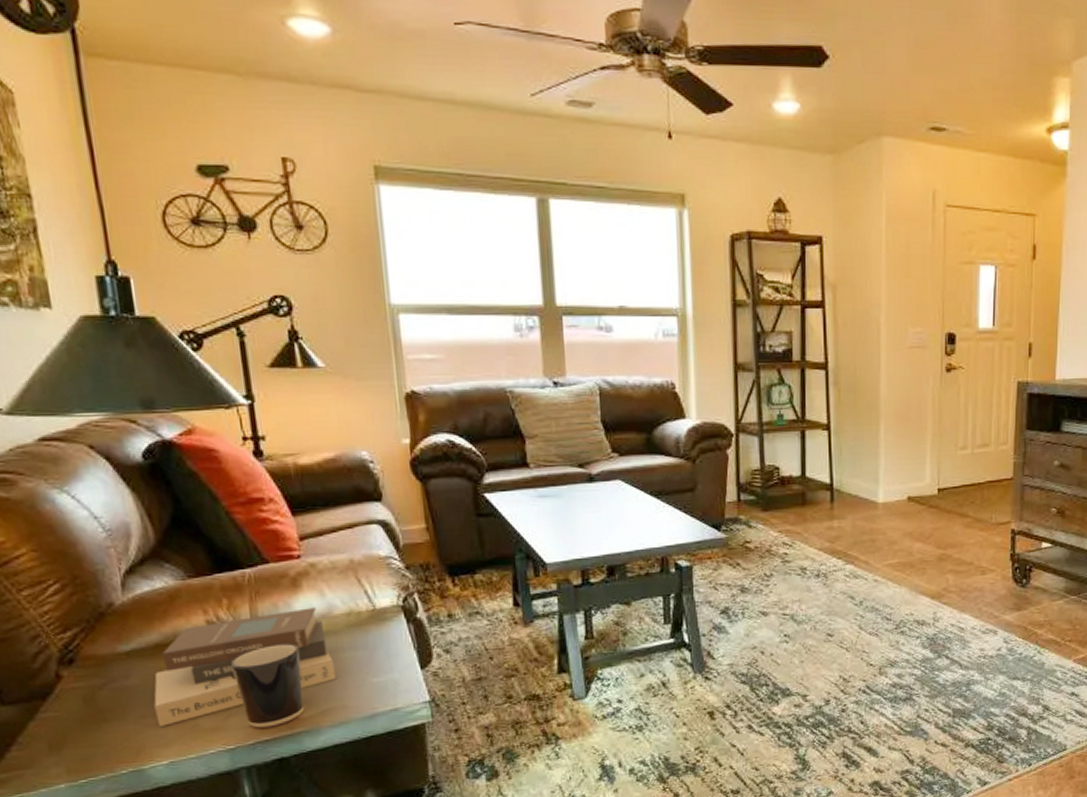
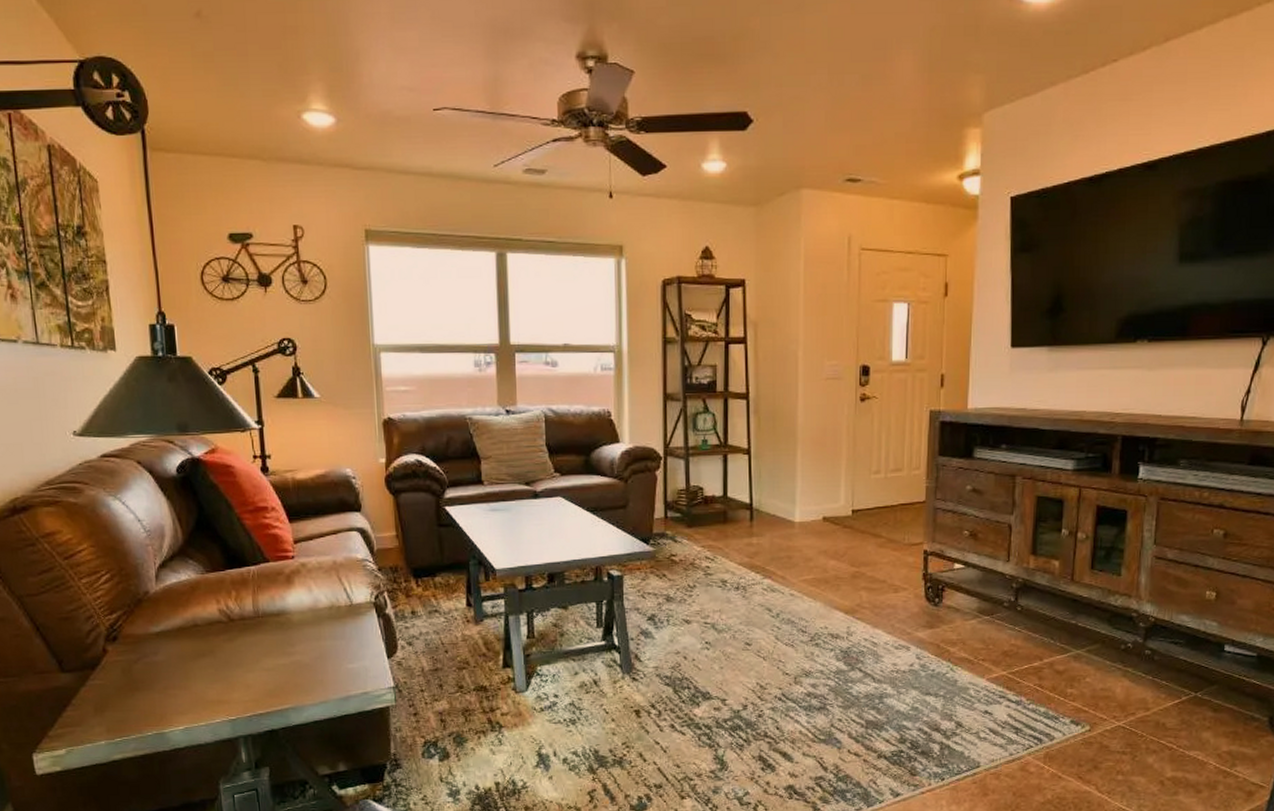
books: present [154,607,337,726] -> none [175,601,319,697]
mug: present [230,644,305,728] -> none [235,631,292,703]

